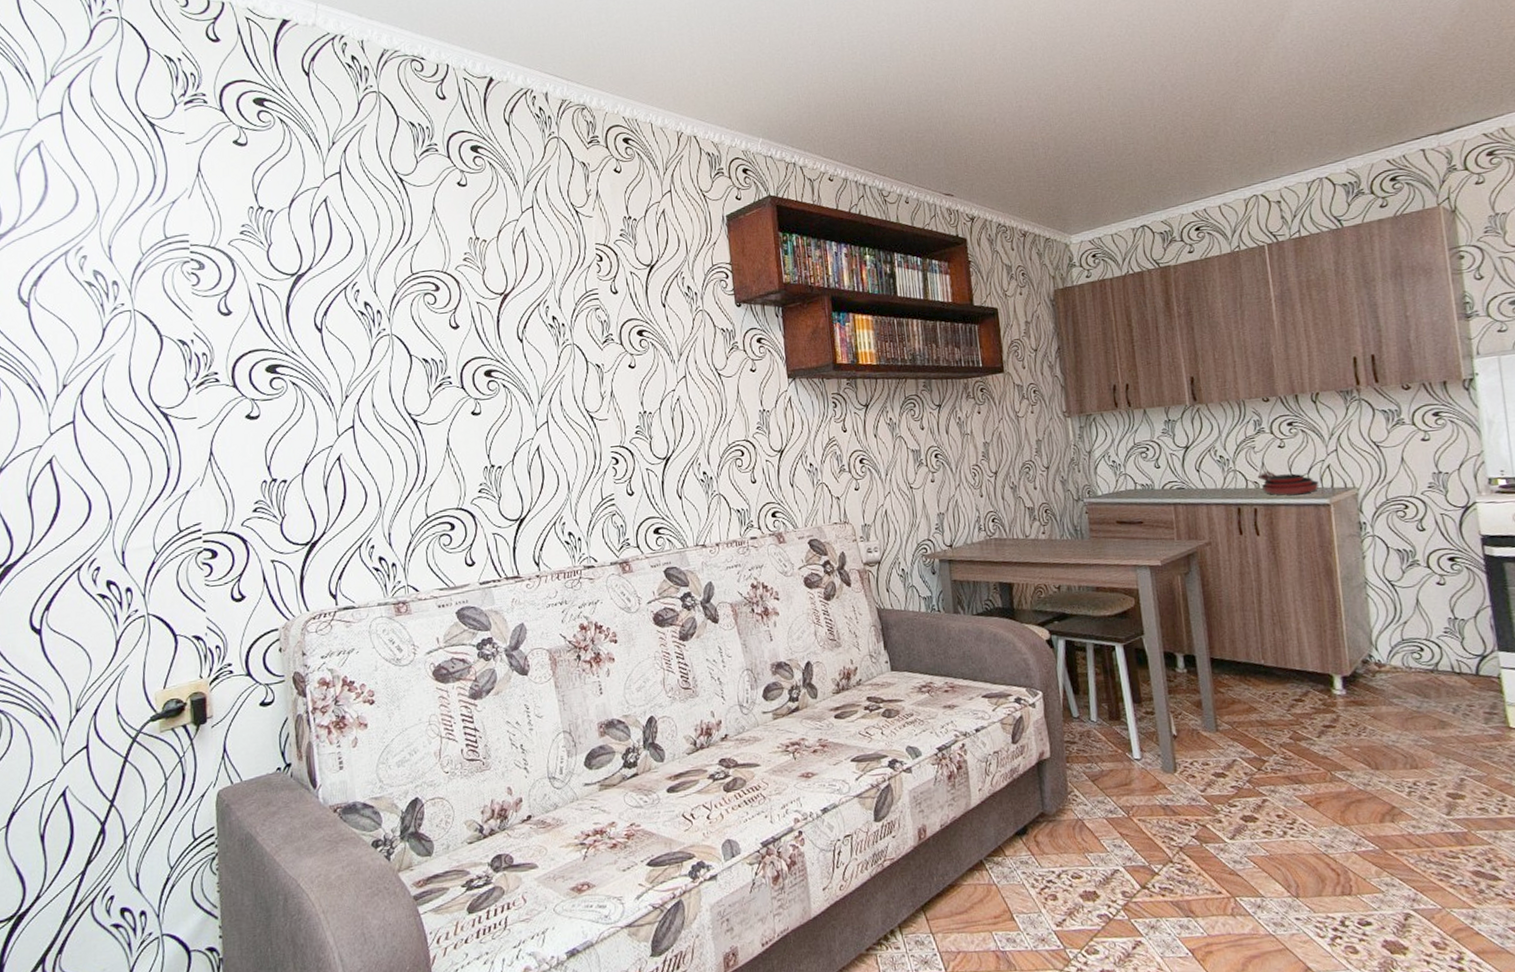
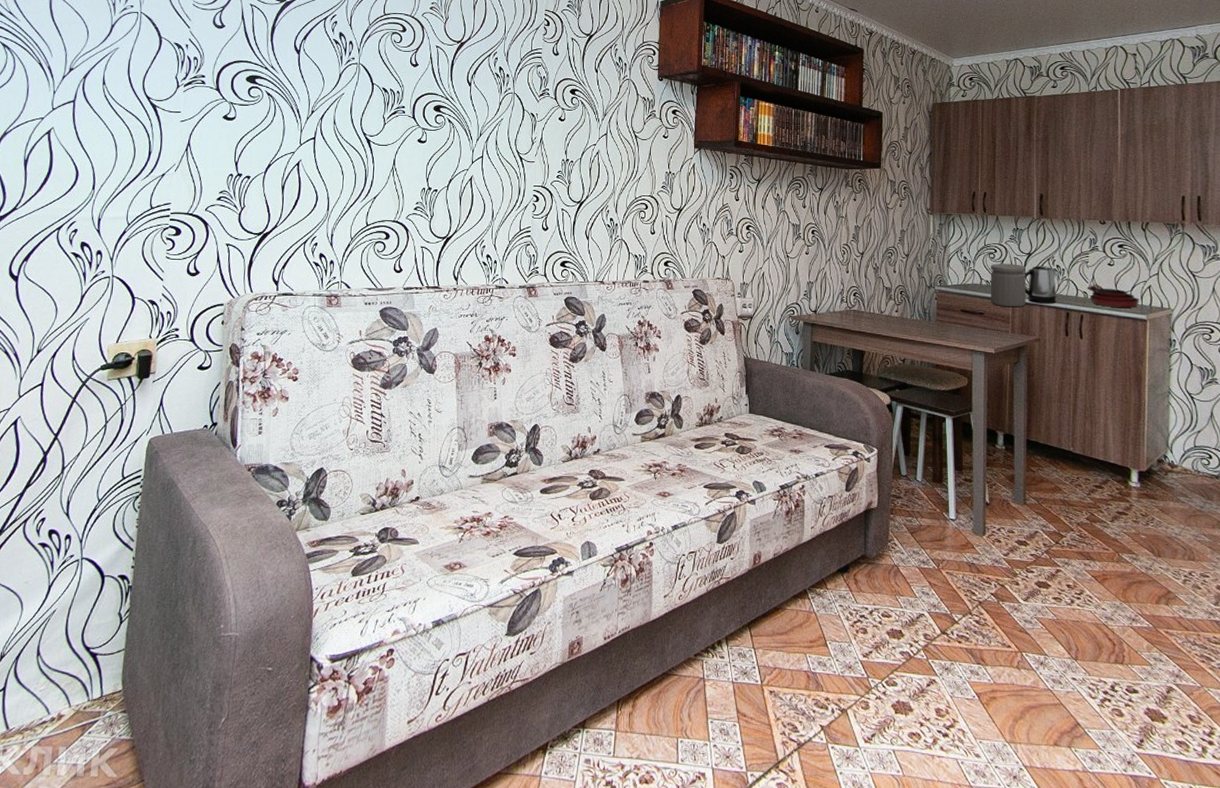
jar: none [1143,460,1190,512] -> present [990,263,1026,308]
kettle: none [1182,458,1225,503] -> present [1023,265,1057,304]

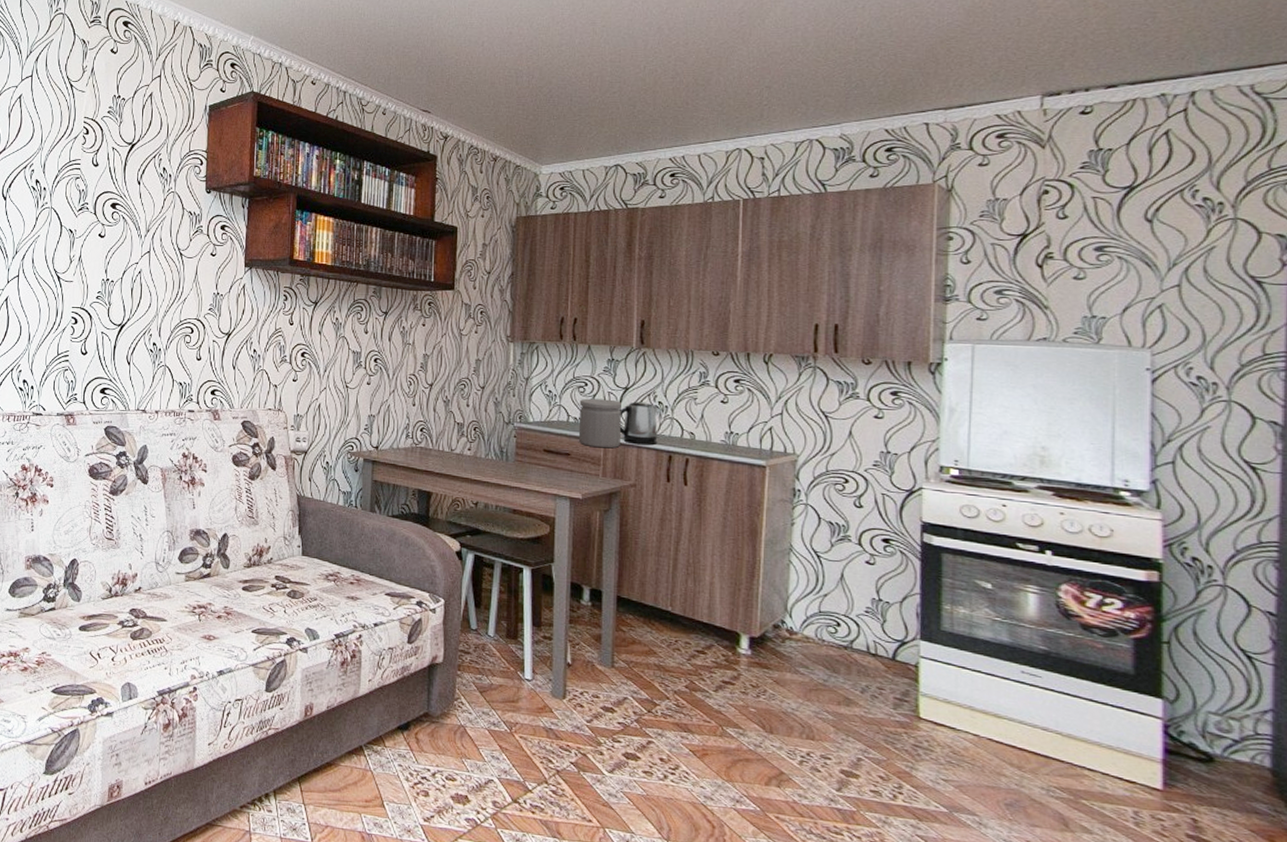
frying pan: present [1087,284,1139,308] -> none [694,424,758,452]

